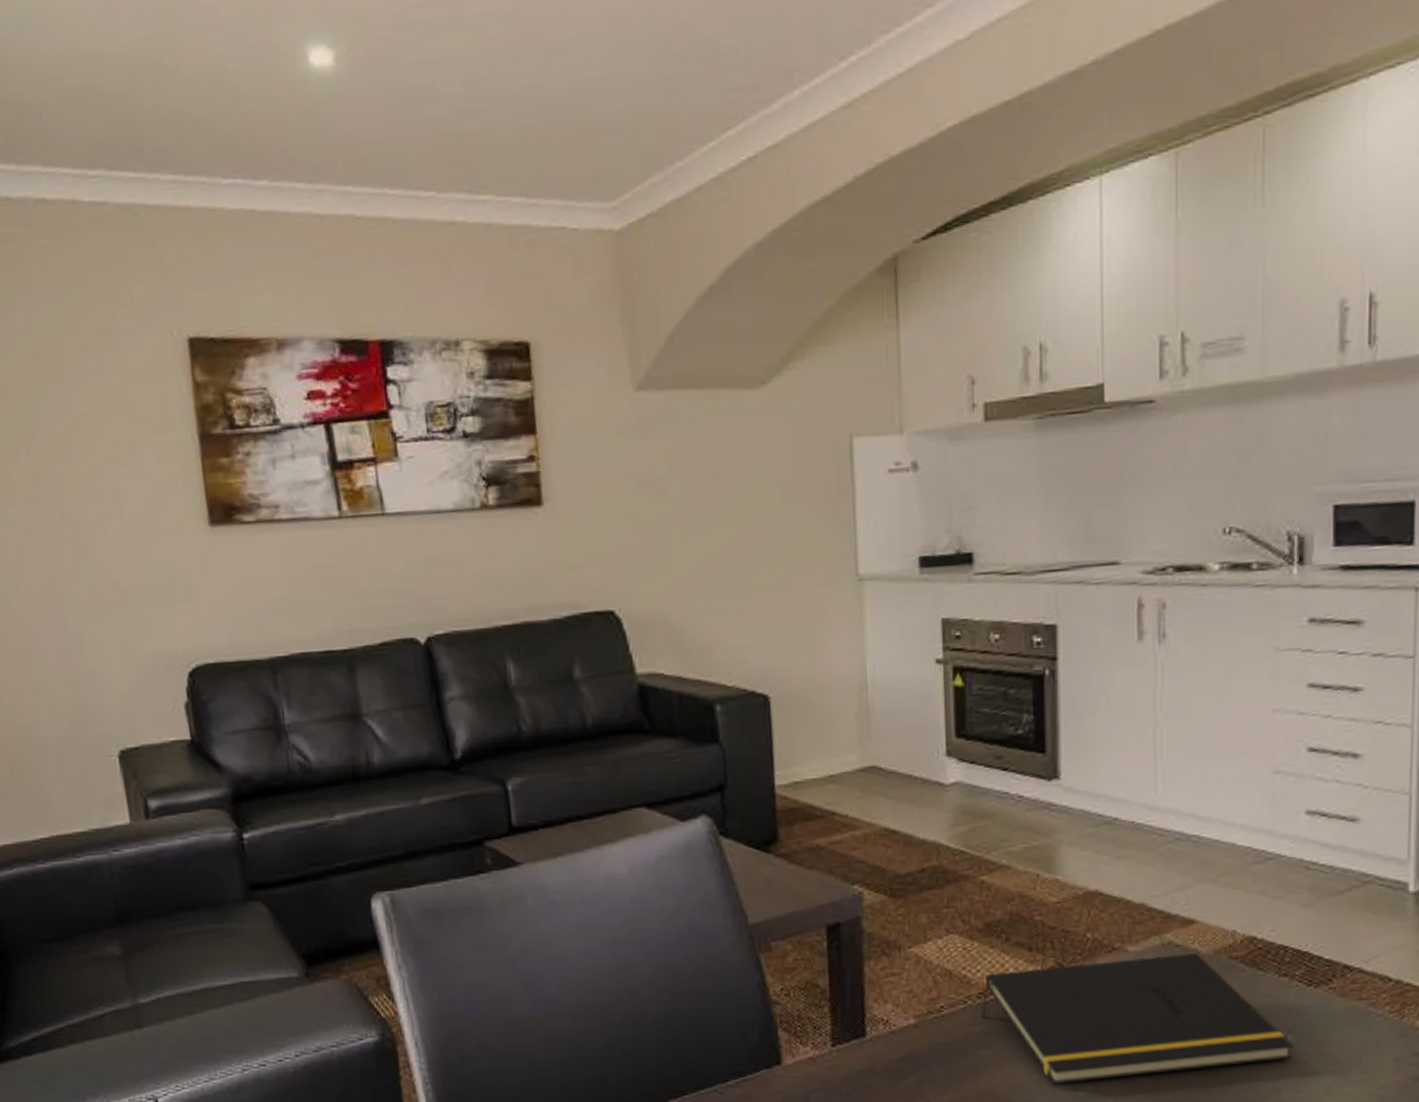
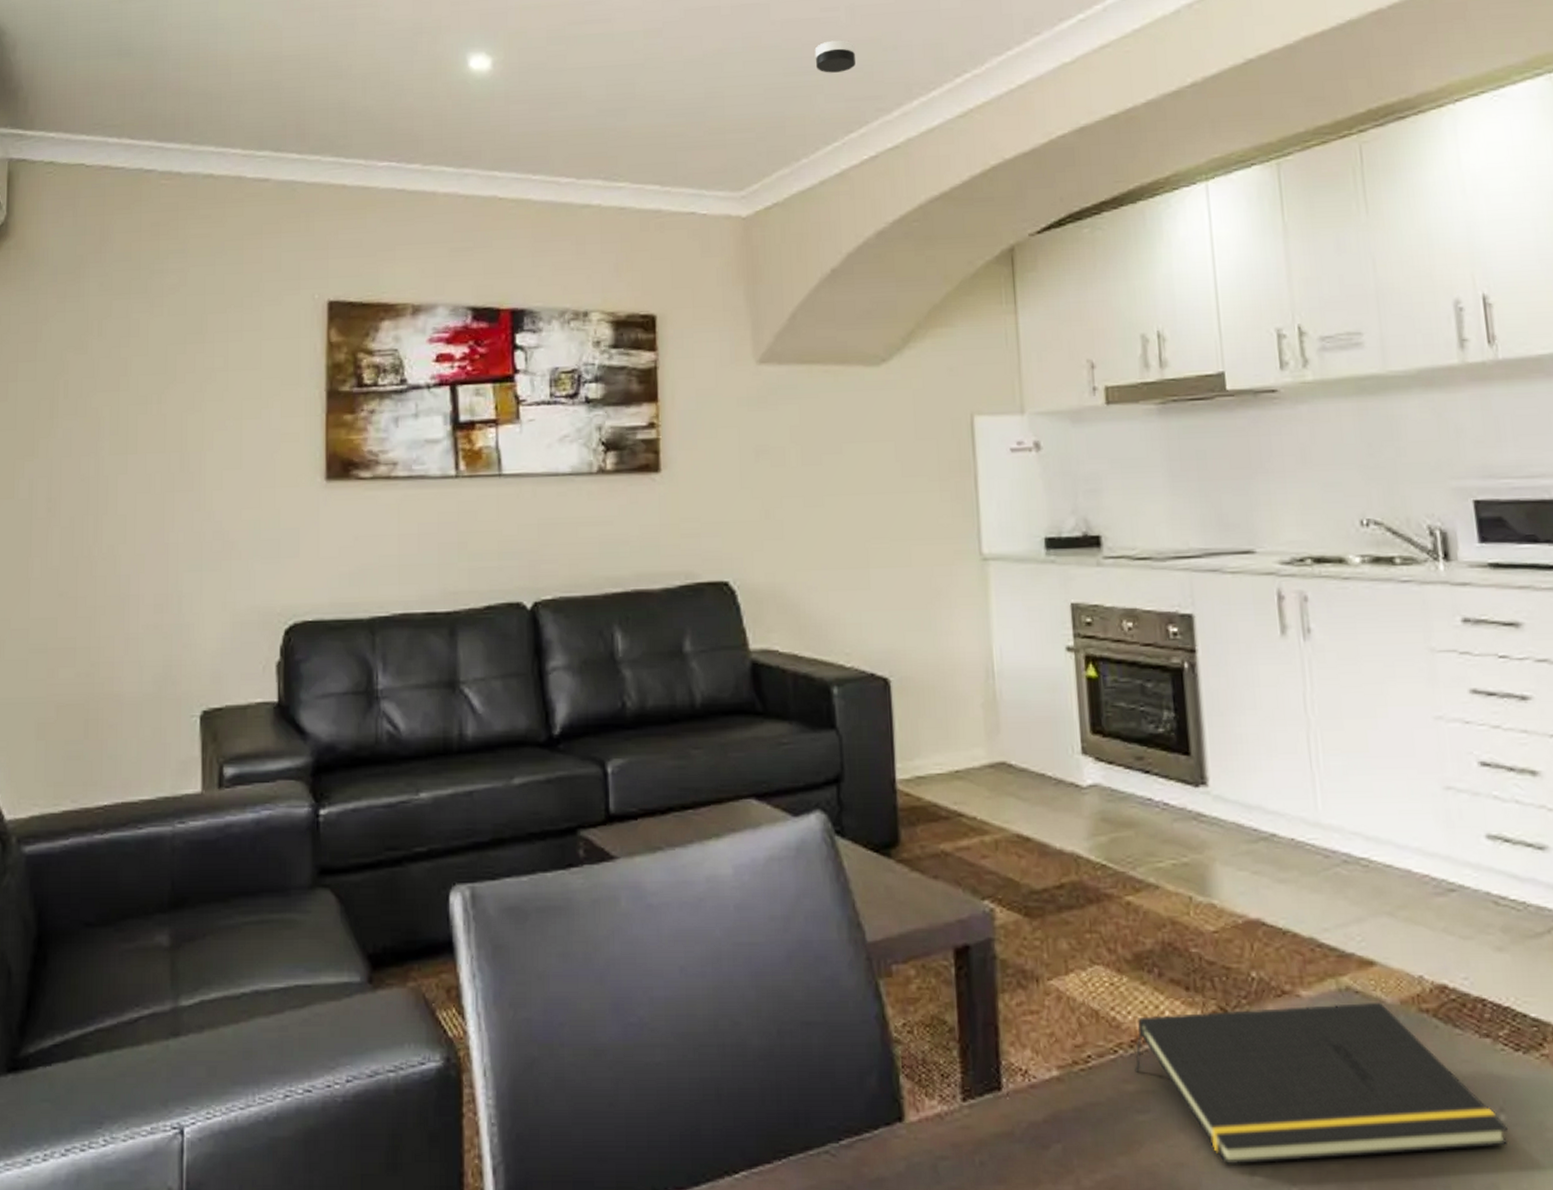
smoke detector: none [687,18,733,60] -> present [814,40,856,73]

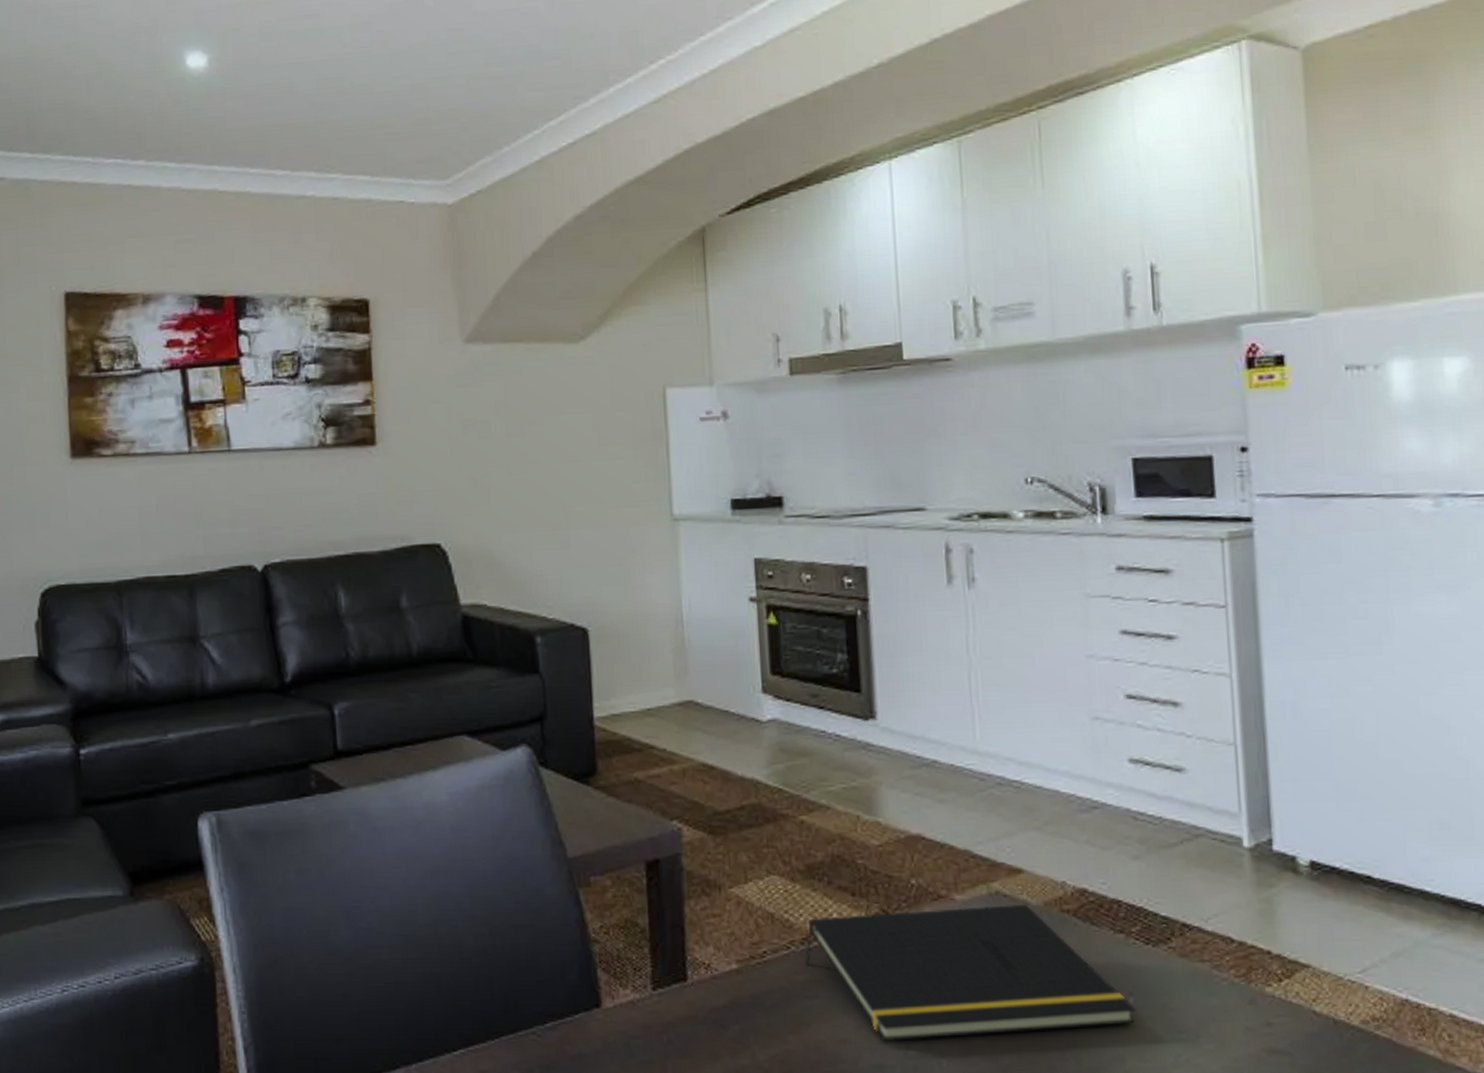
smoke detector: present [814,40,856,73] -> none [515,29,555,63]

